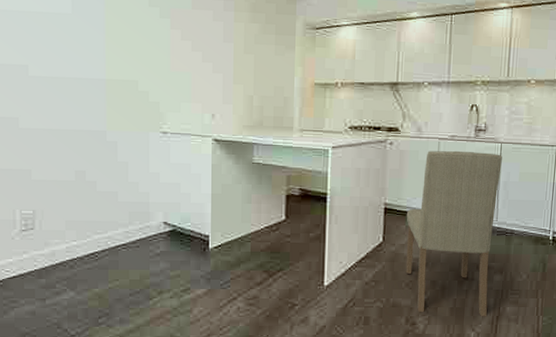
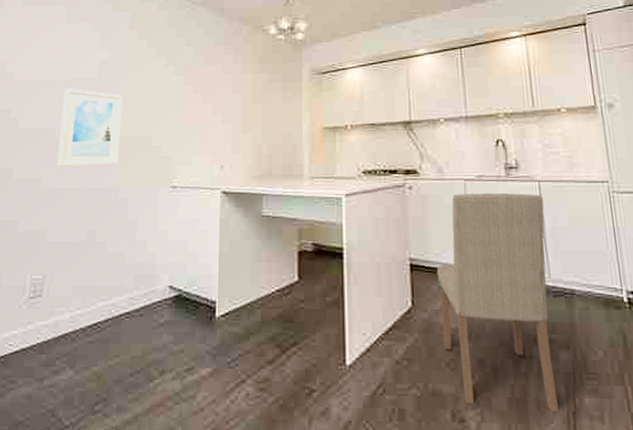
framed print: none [33,22,103,109] -> present [57,88,123,167]

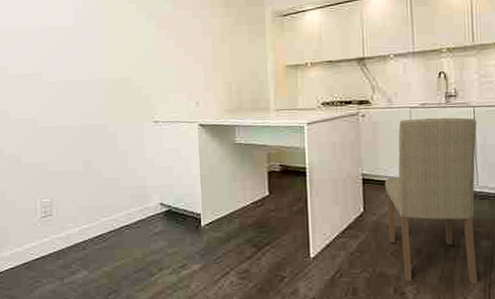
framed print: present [57,88,123,167] -> none [46,36,104,107]

